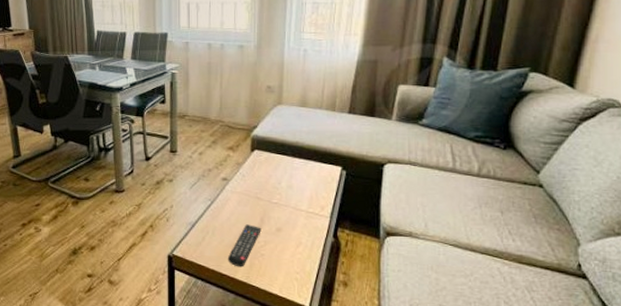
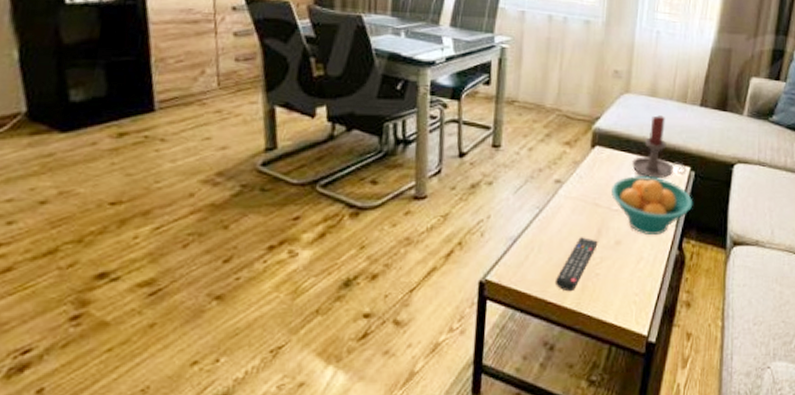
fruit bowl: none [270,174,346,224] -> present [610,175,693,235]
candle holder: none [288,123,338,176] -> present [632,115,687,178]

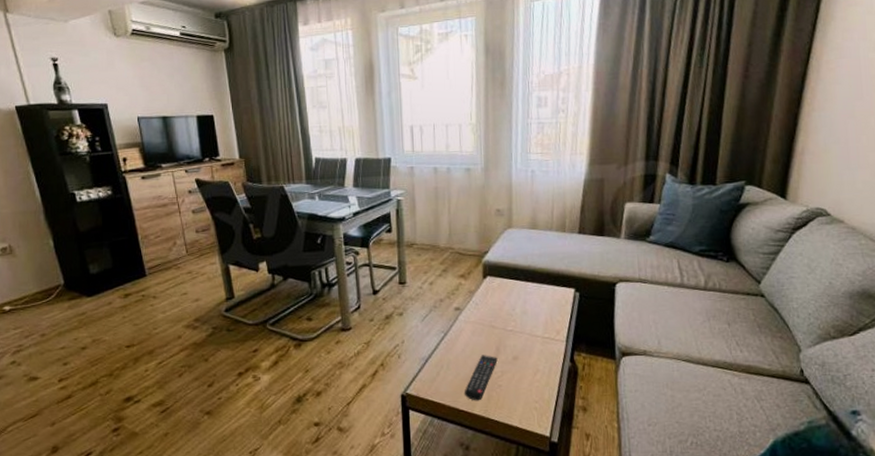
fruit bowl: present [610,175,693,235] -> none [504,298,581,350]
candle holder: present [632,115,687,178] -> none [521,245,571,301]

